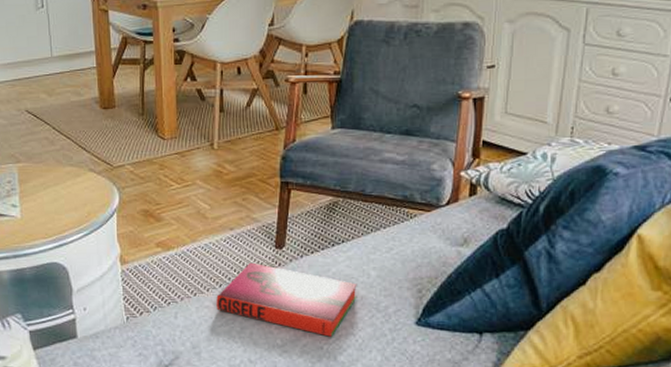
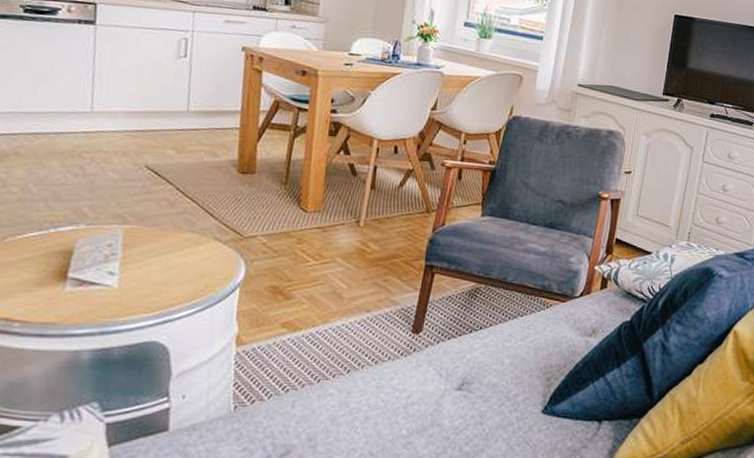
hardback book: present [216,262,357,337] -> none [341,347,490,426]

